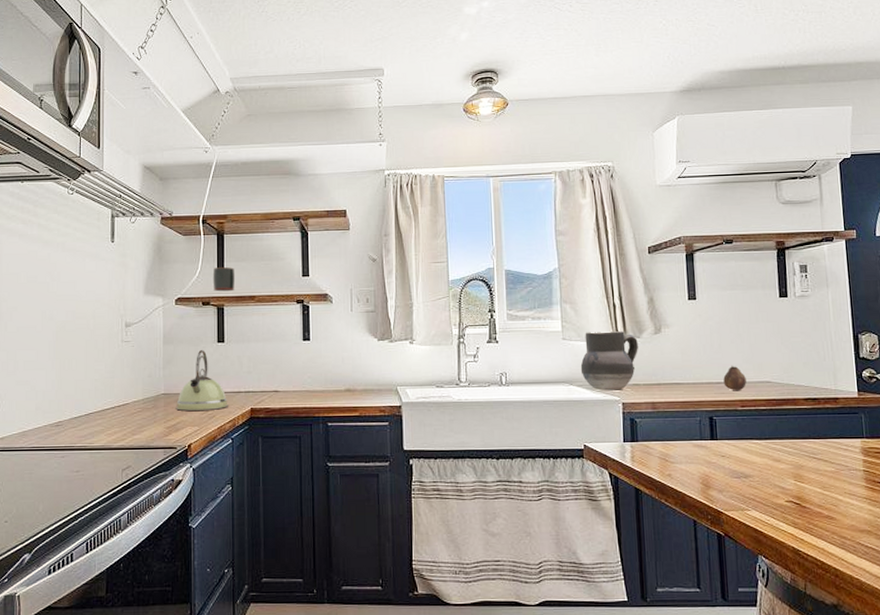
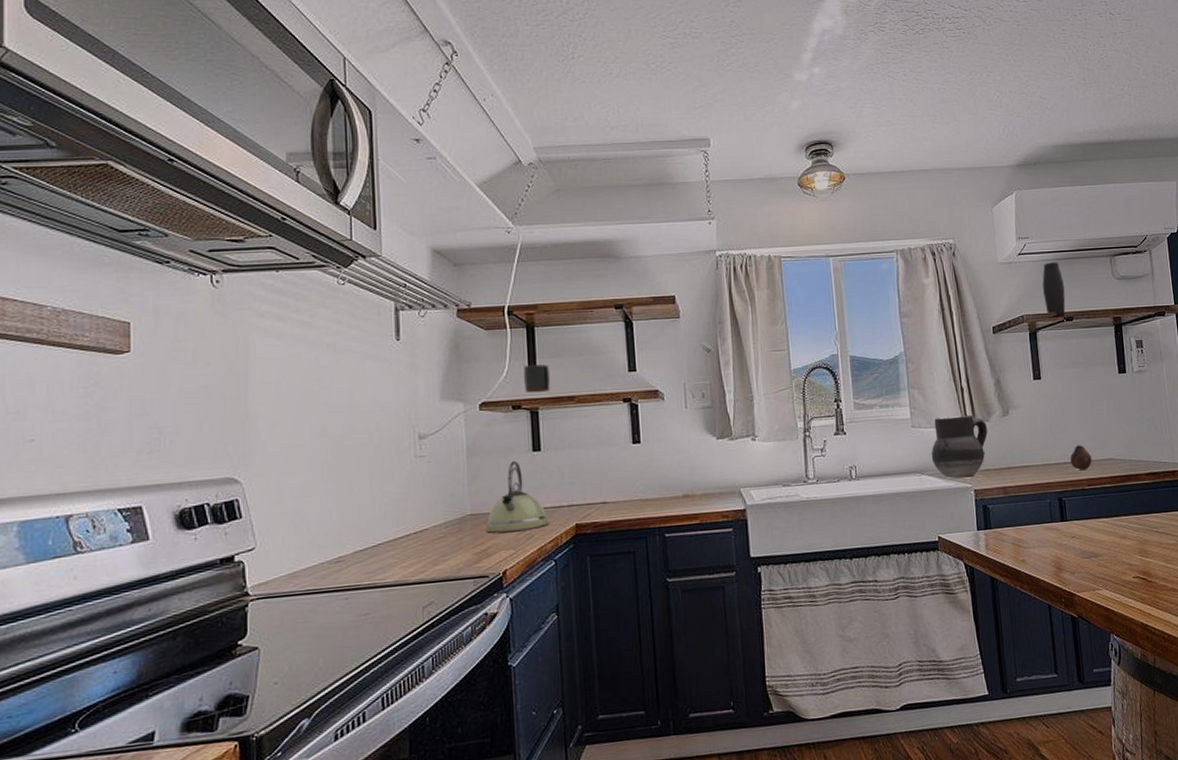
vase: none [701,185,726,240] -> present [1042,262,1066,318]

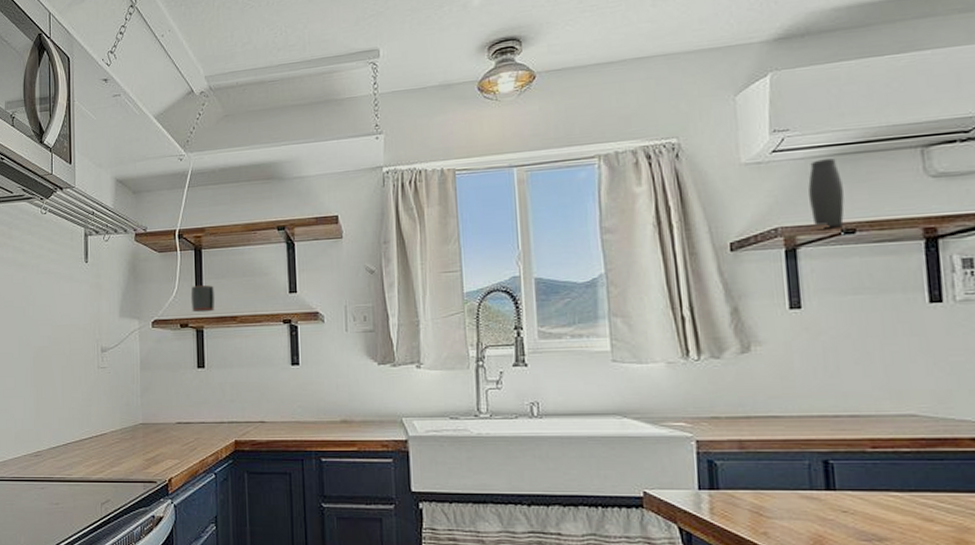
kettle: present [486,461,549,533] -> none [155,376,210,443]
ceramic jug: present [931,415,988,478] -> none [637,350,718,425]
fruit: present [1070,444,1092,471] -> none [843,393,879,428]

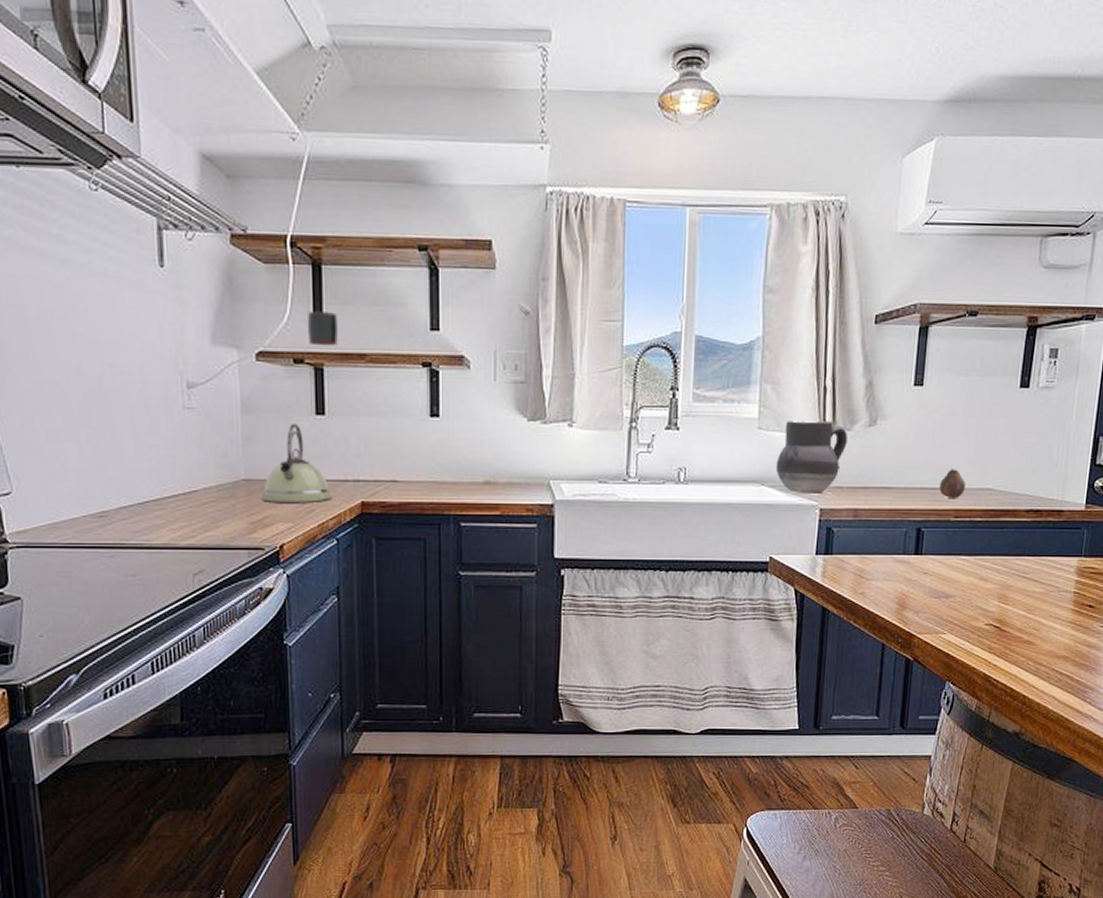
kettle: none [155,376,210,443] -> present [262,424,332,504]
ceramic jug: none [637,350,718,425] -> present [775,421,848,494]
vase: present [807,158,845,231] -> none [946,237,976,311]
fruit: none [843,393,879,428] -> present [939,468,966,499]

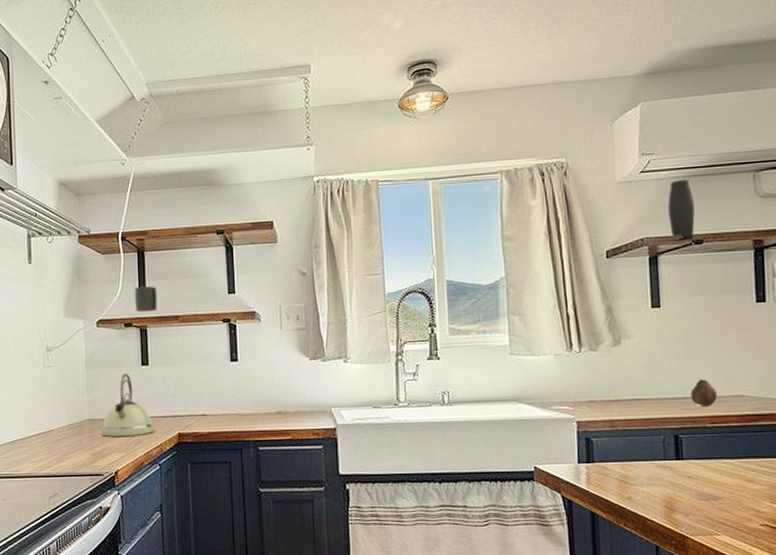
ceramic jug: present [775,421,848,494] -> none [530,344,595,409]
vase: none [946,237,976,311] -> present [667,179,695,241]

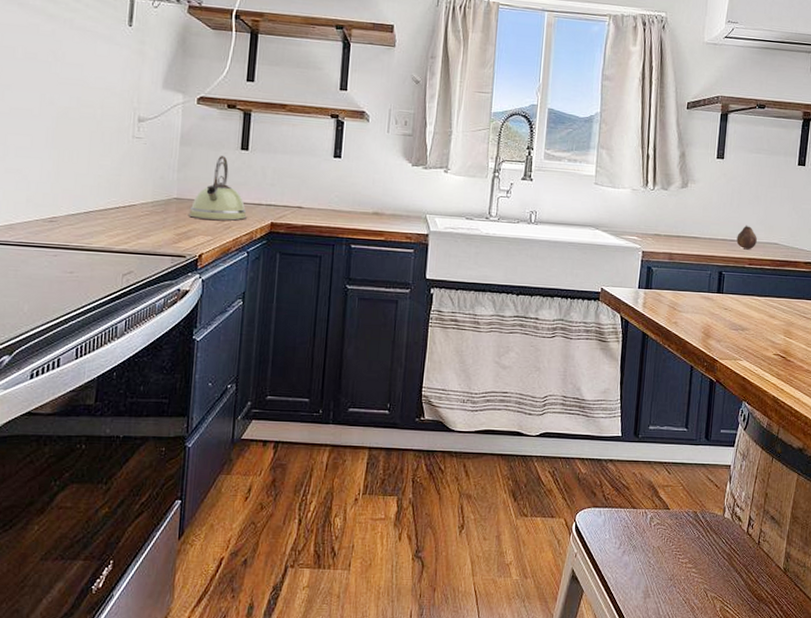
mug: present [134,286,158,313] -> none [241,69,267,97]
vase: present [667,179,695,241] -> none [741,49,763,104]

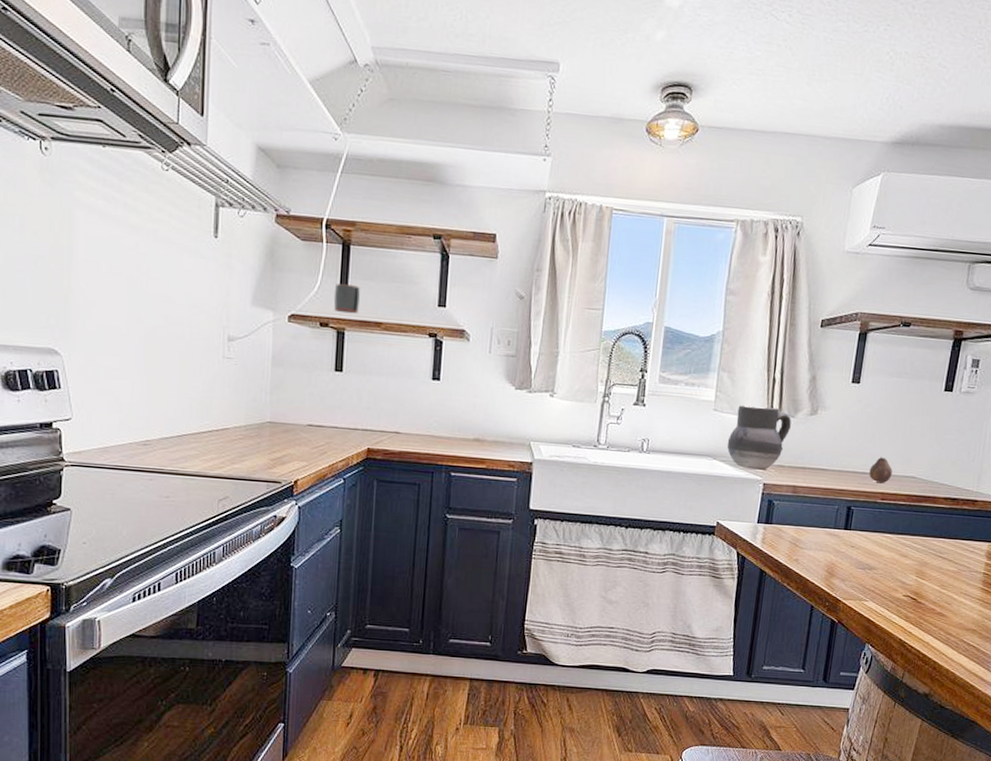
kettle: present [189,156,247,221] -> none [283,378,343,446]
mug: none [241,69,267,97] -> present [333,284,361,314]
ceramic jug: none [608,179,665,239] -> present [727,405,791,470]

